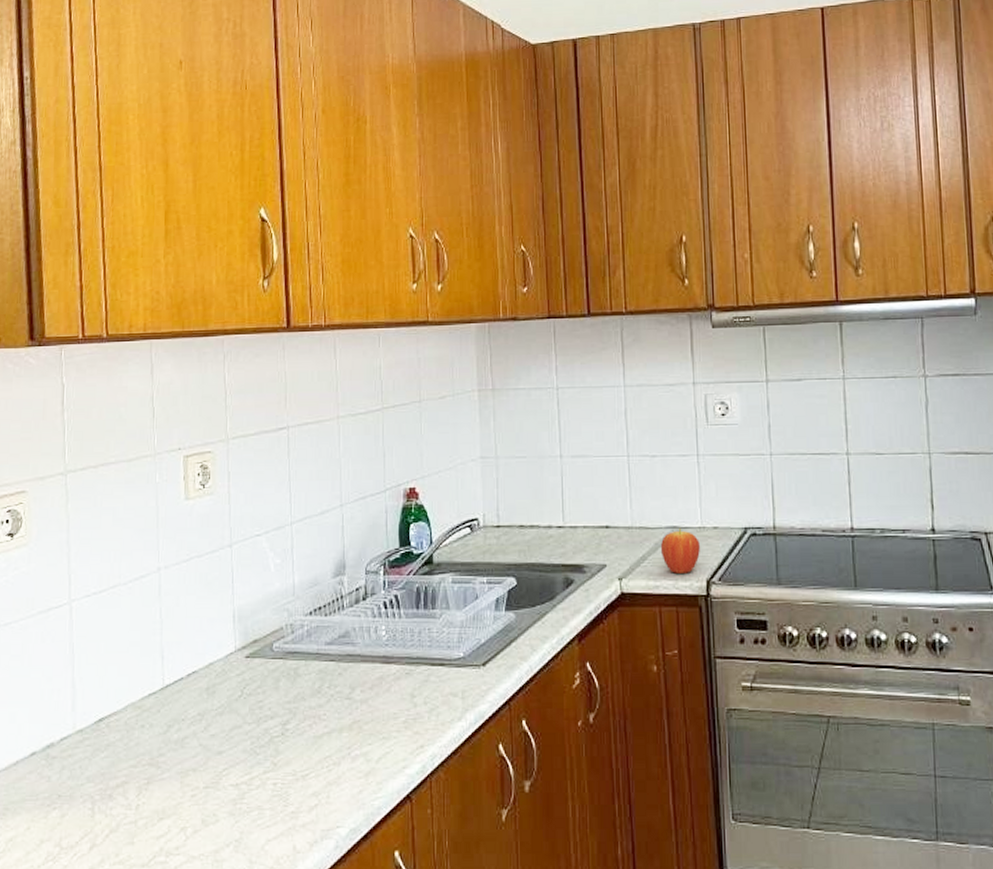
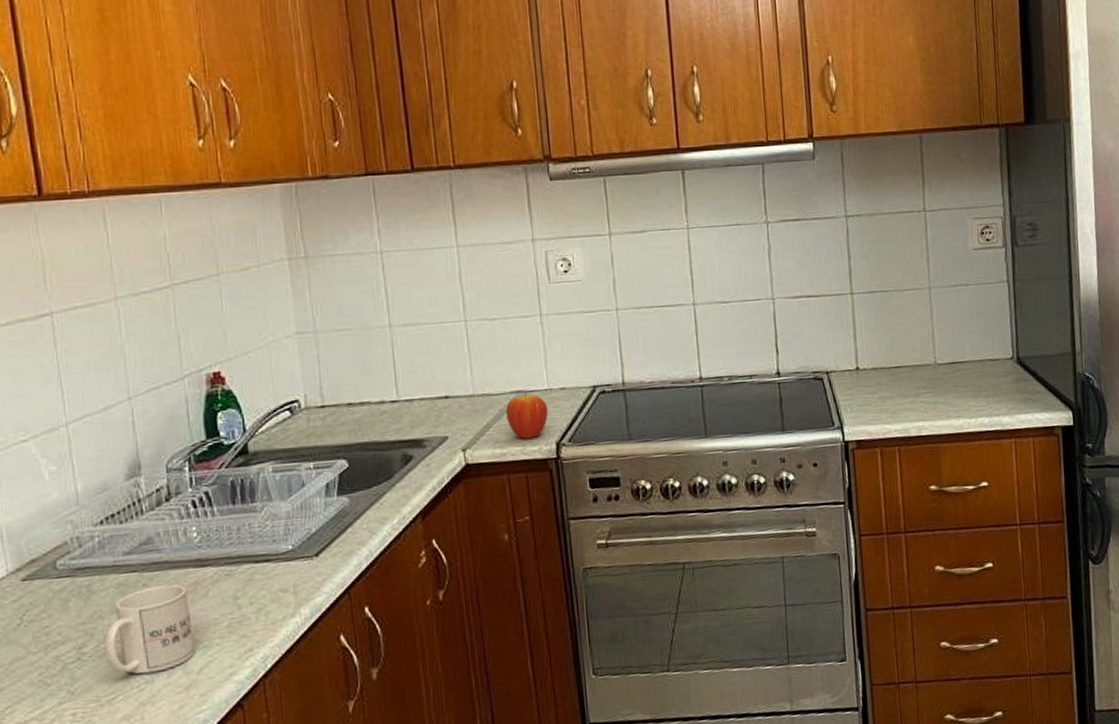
mug: none [304,676,375,756] -> present [104,584,195,675]

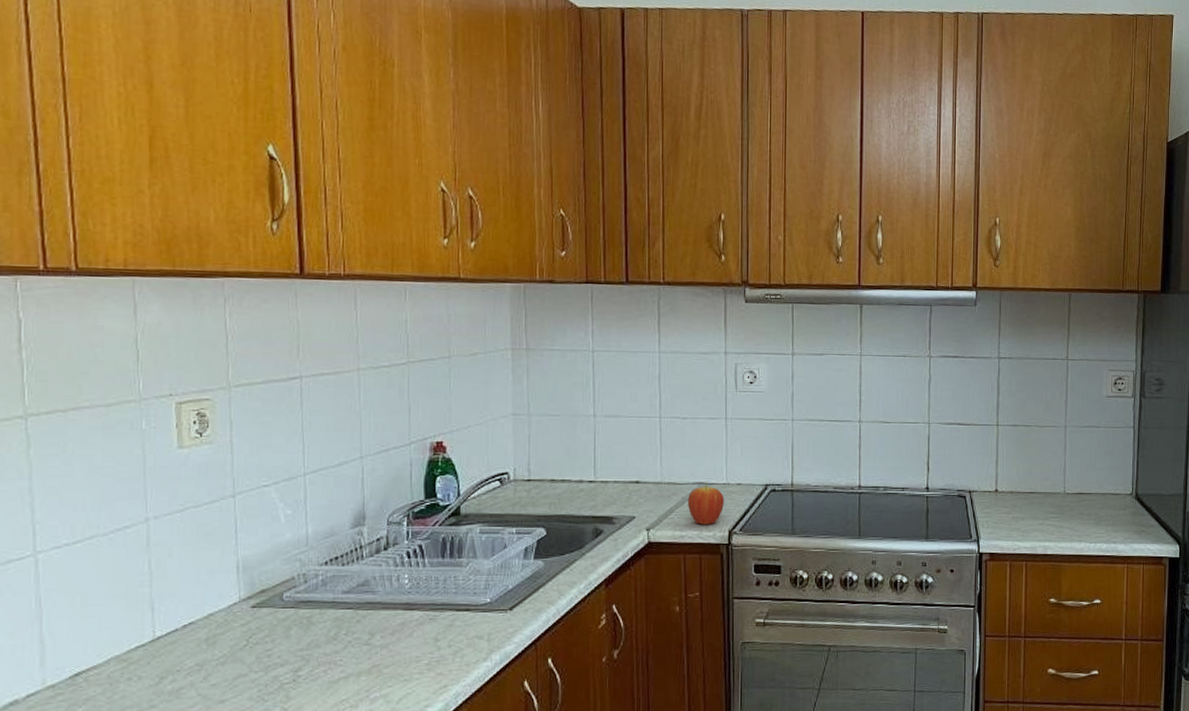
mug: present [104,584,195,675] -> none [318,622,396,699]

